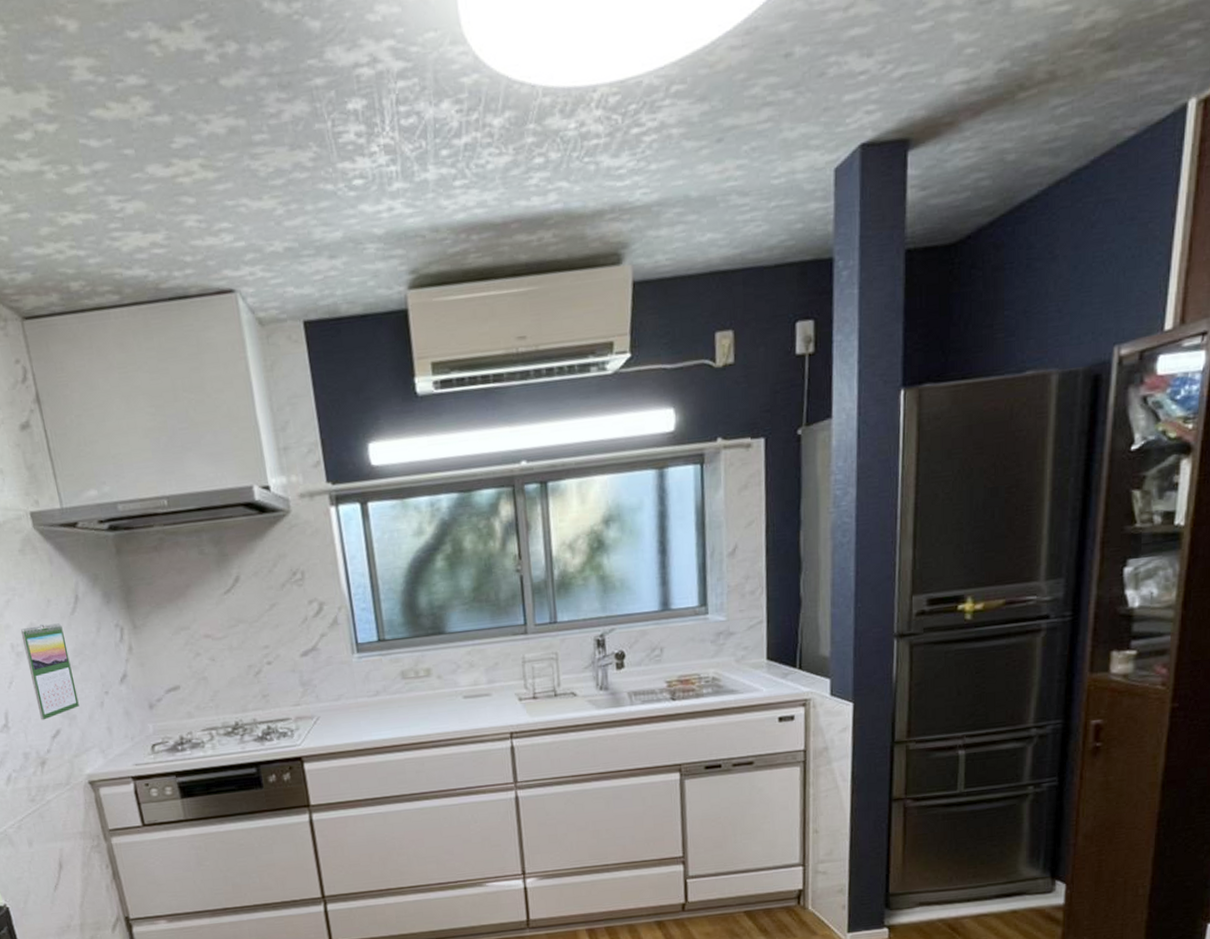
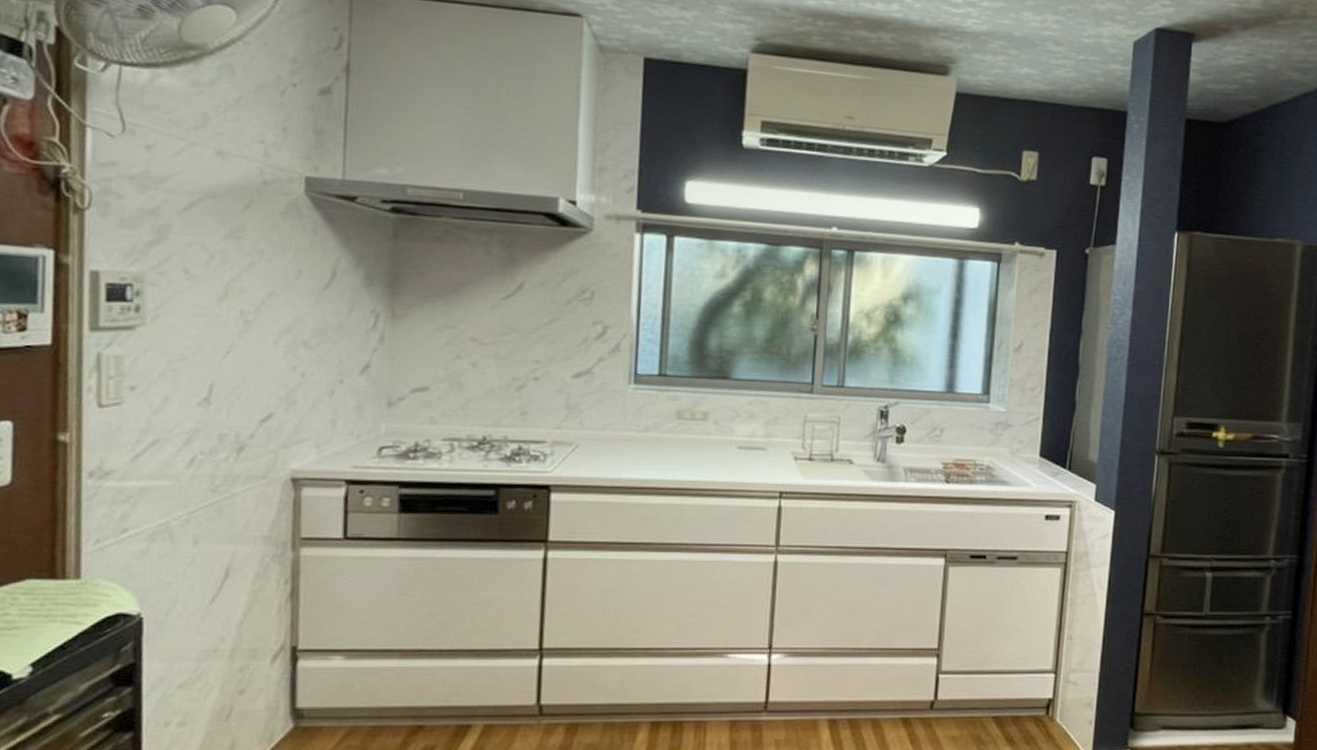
calendar: present [20,623,79,721] -> none [253,294,309,400]

